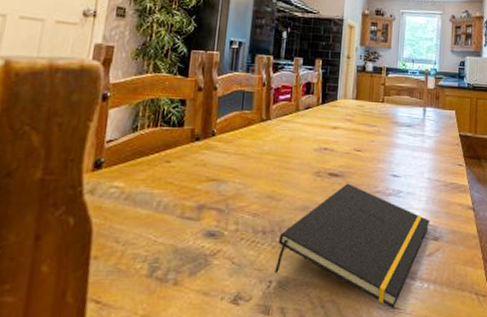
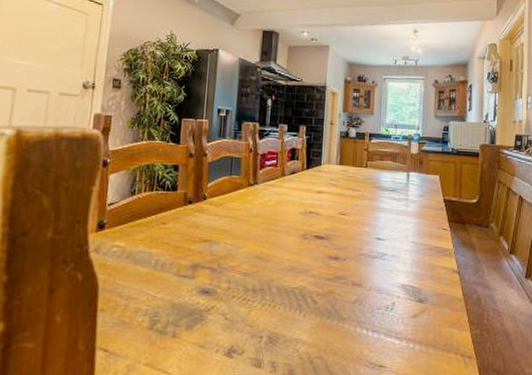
notepad: present [275,183,430,309] -> none [265,245,415,367]

